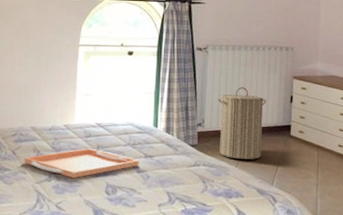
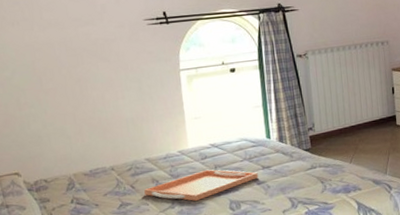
laundry hamper: present [218,87,266,159] -> none [324,86,373,156]

